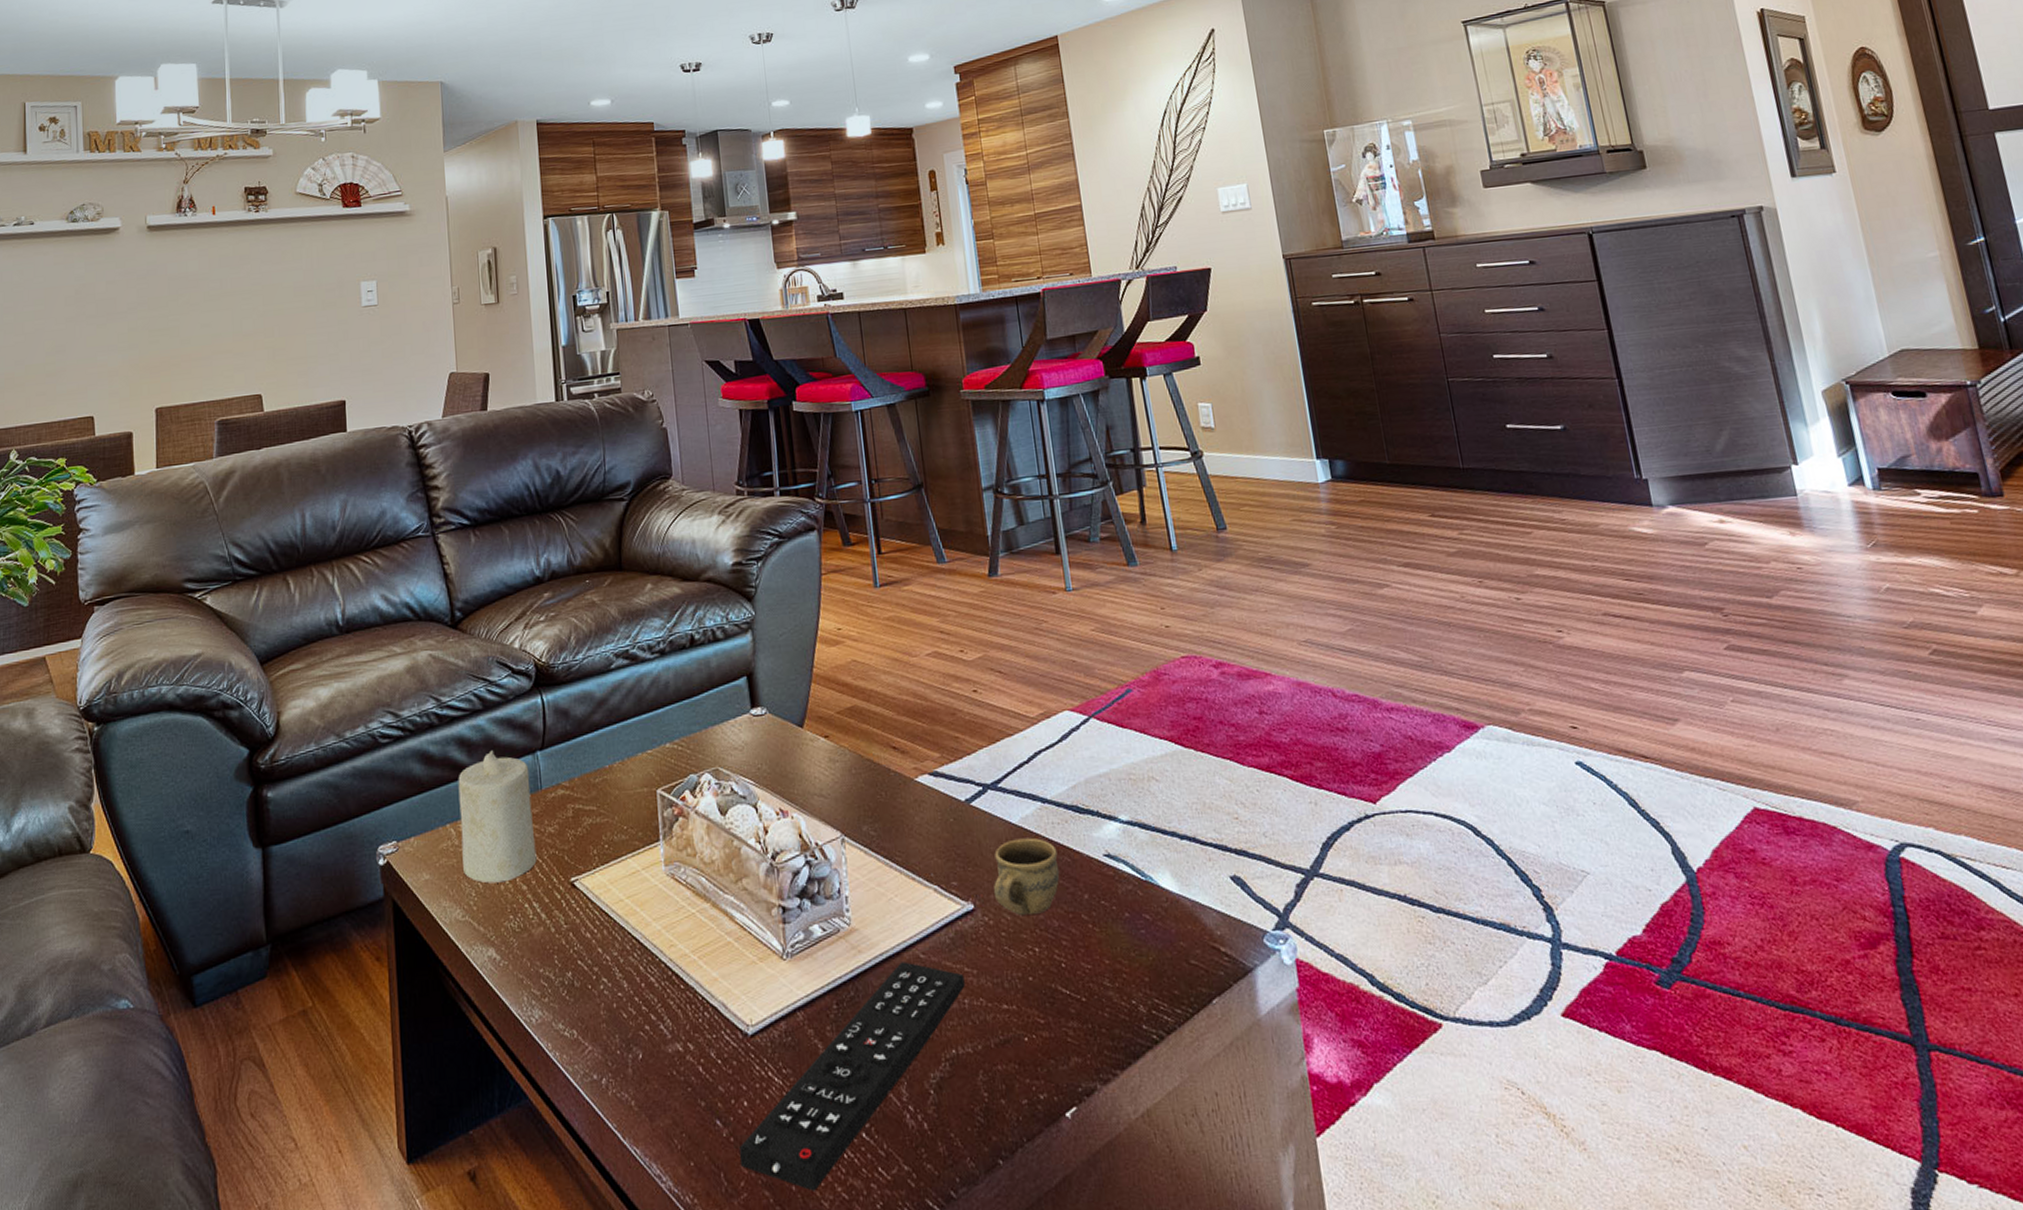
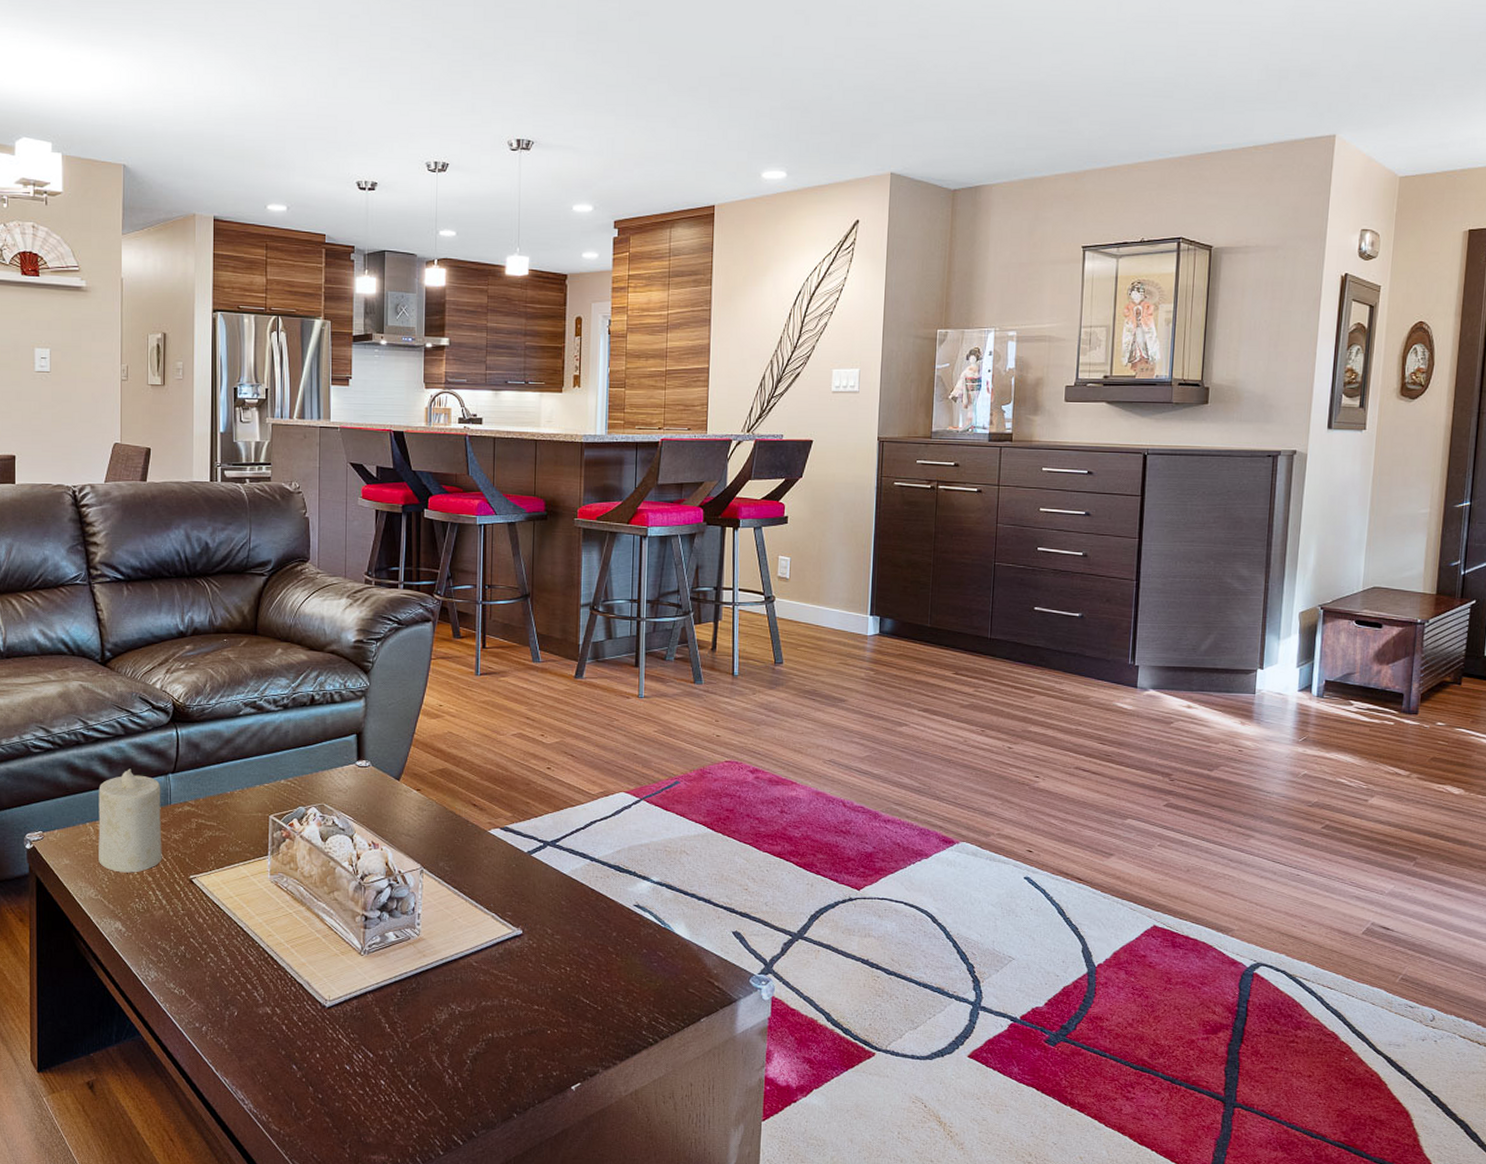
remote control: present [738,962,965,1191] -> none [308,967,506,1122]
cup: present [993,837,1060,916] -> none [540,885,597,943]

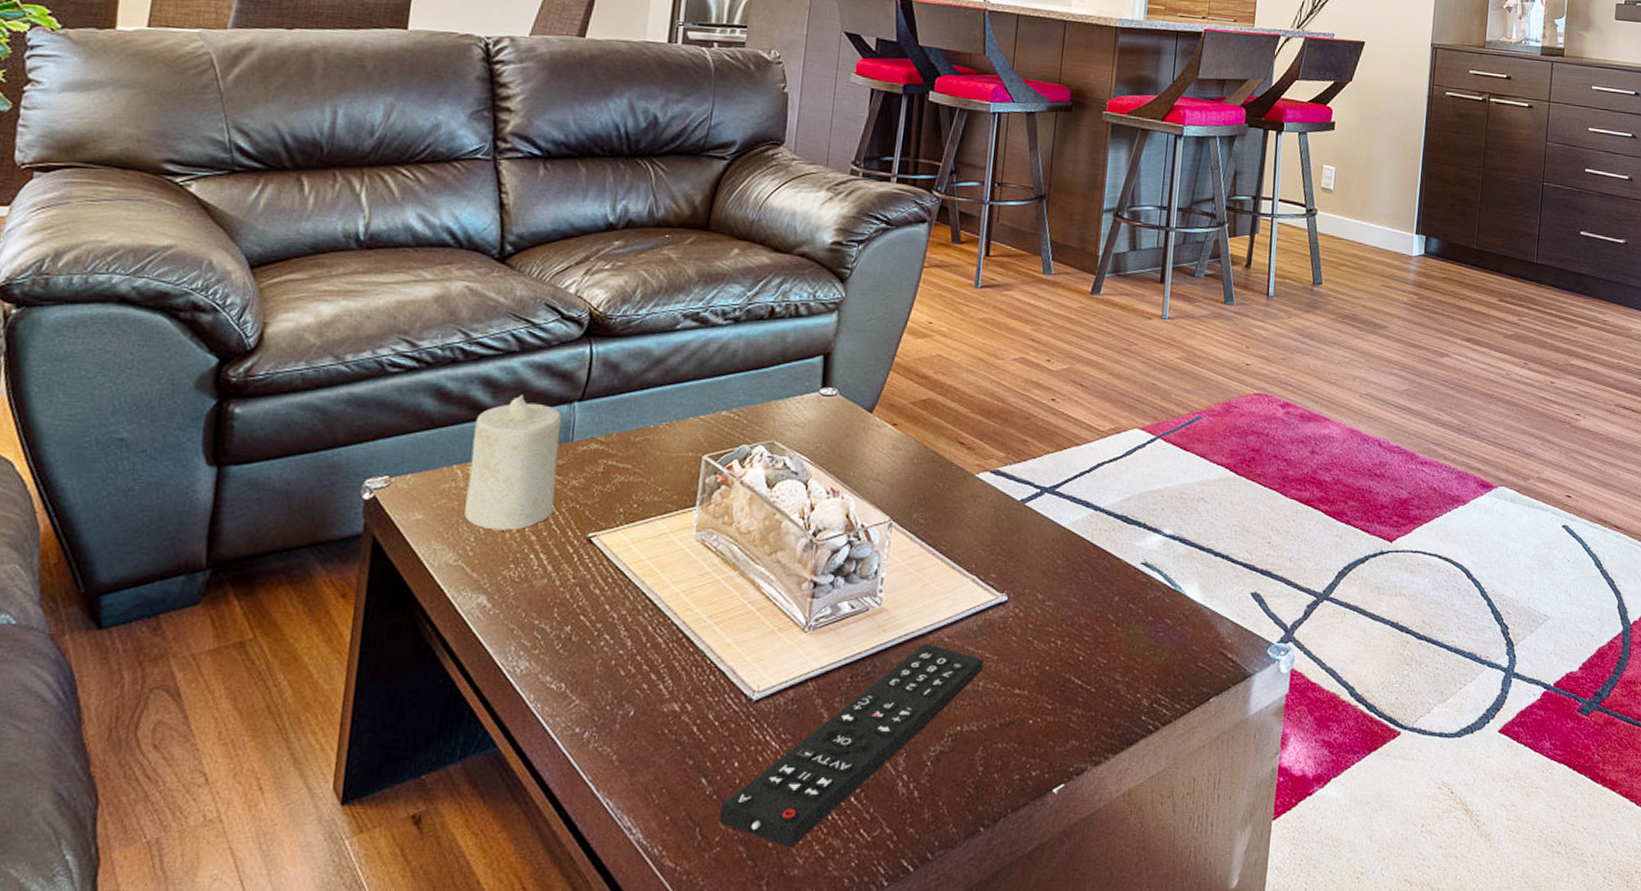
remote control: none [308,967,506,1122] -> present [718,643,984,848]

